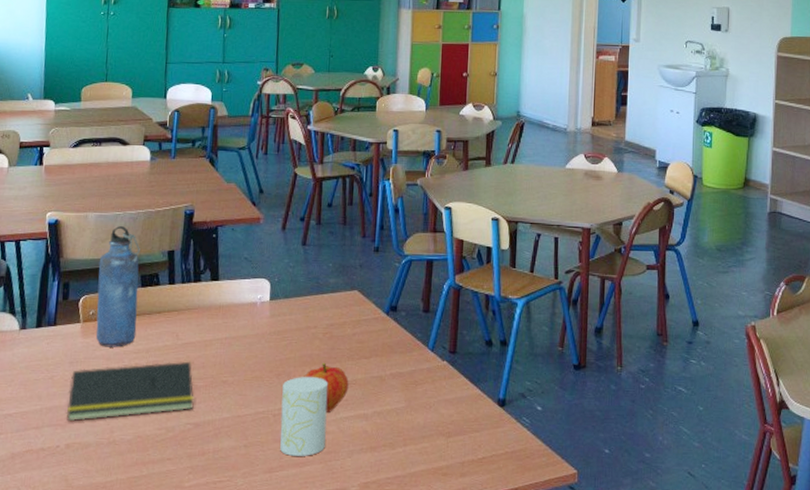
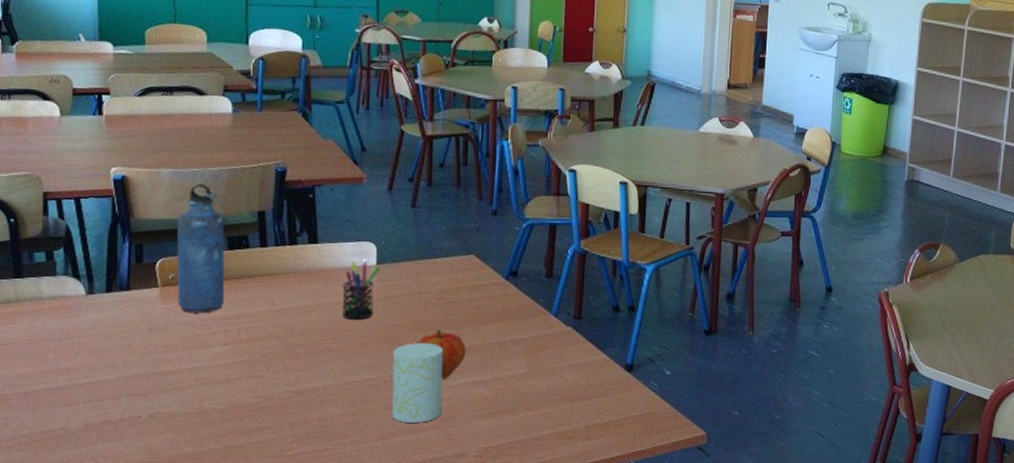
notepad: present [66,361,194,421] -> none [147,327,294,390]
pen holder: none [238,297,273,354] -> present [342,261,380,320]

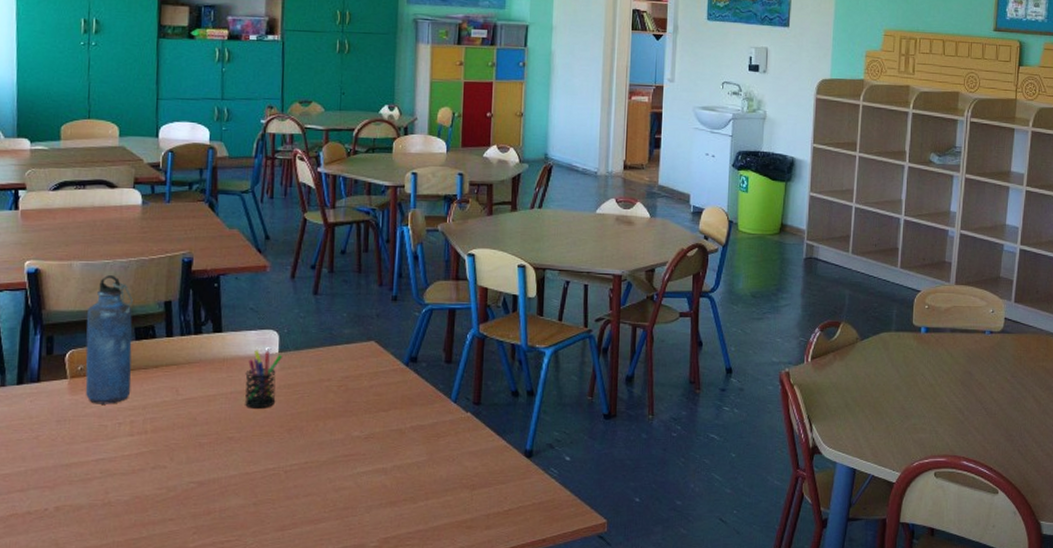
cup: present [391,343,444,423] -> none [292,431,344,513]
fruit: present [416,328,466,379] -> none [317,416,366,468]

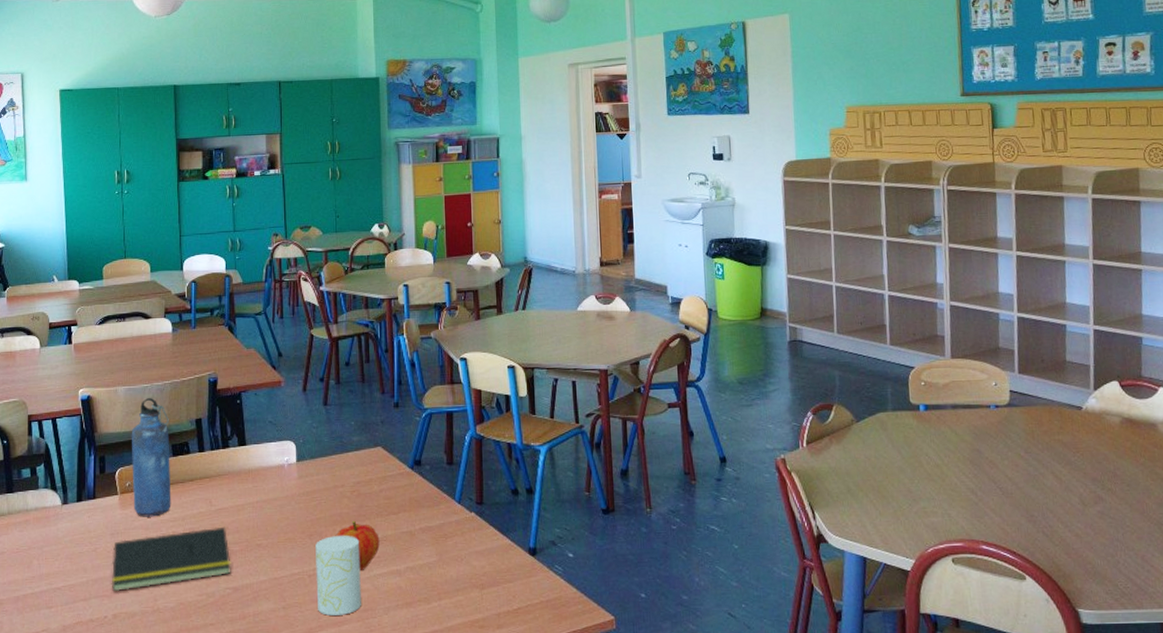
notepad: none [54,417,197,482] -> present [111,526,231,591]
pen holder: present [245,350,282,408] -> none [268,460,300,516]
cup: none [292,431,344,513] -> present [316,536,361,615]
fruit: none [317,416,366,468] -> present [335,520,380,570]

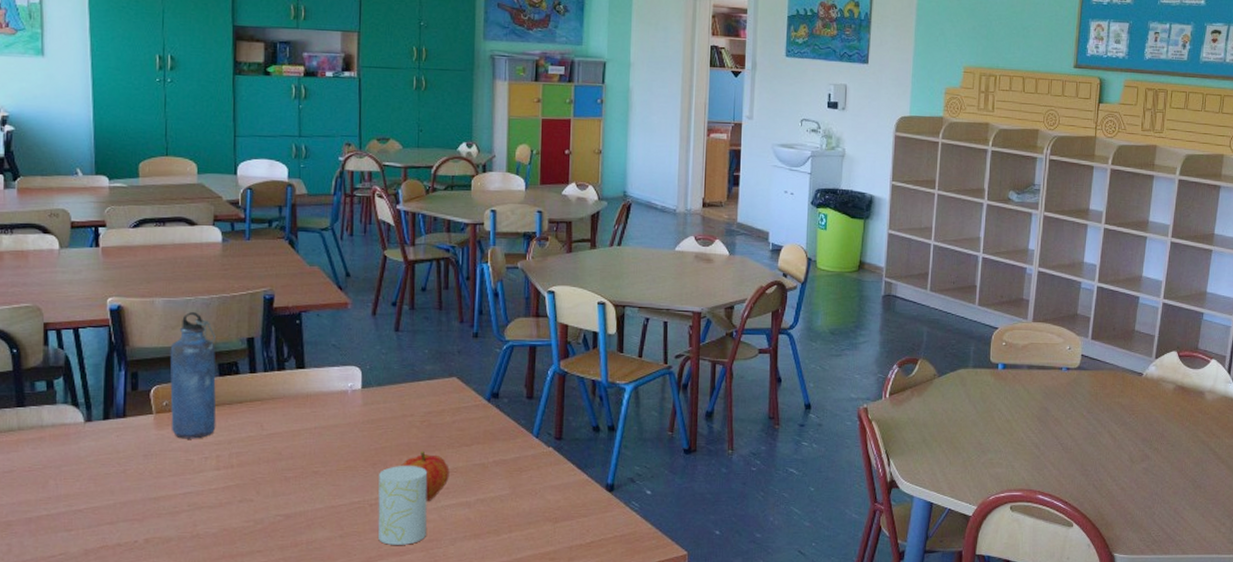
notepad: present [111,526,231,591] -> none [143,452,283,515]

